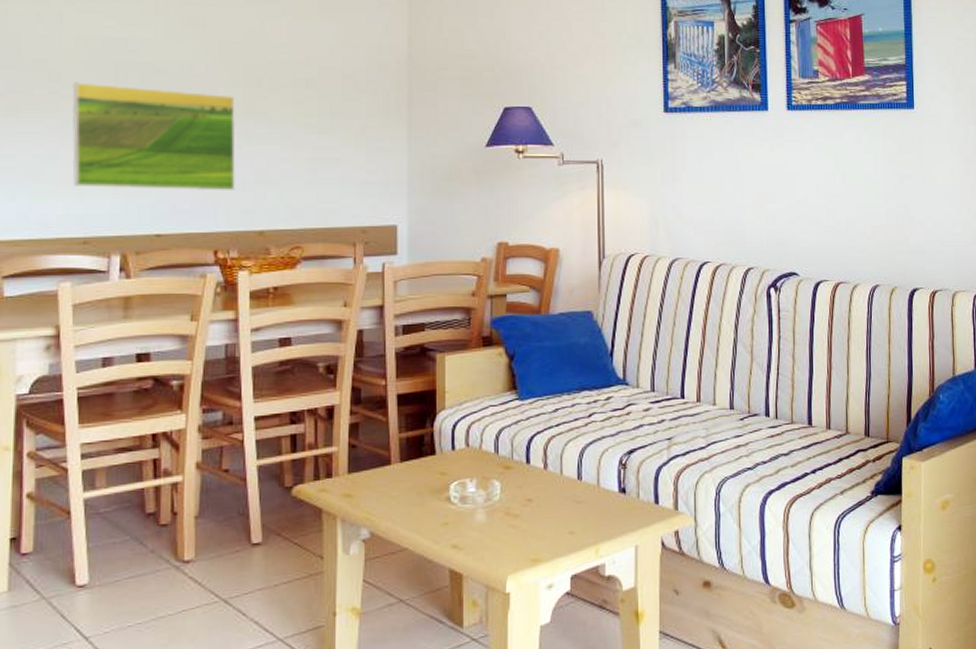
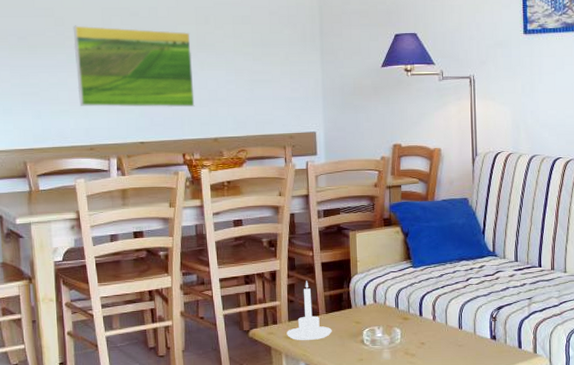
candle holder: none [345,418,408,500] -> present [287,281,332,341]

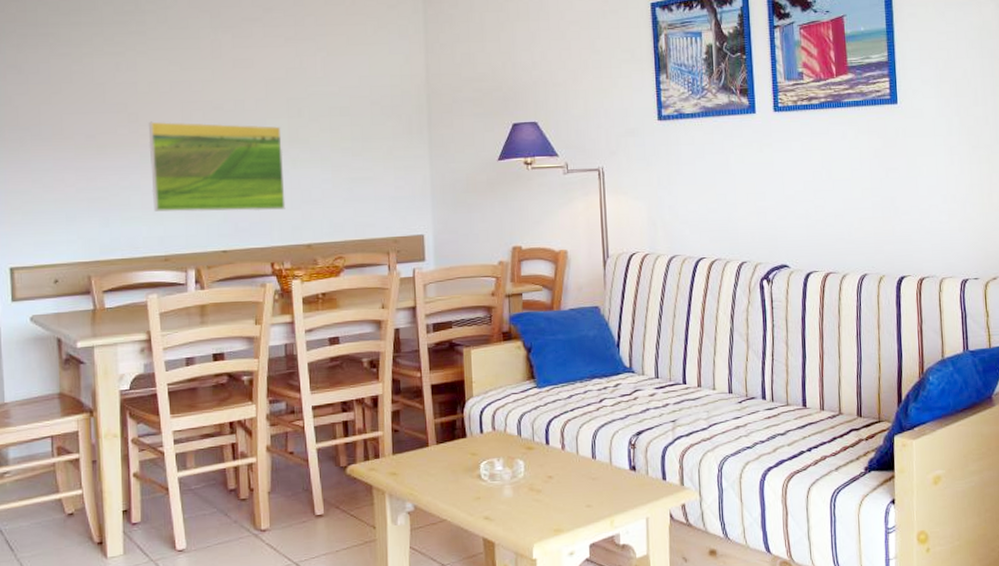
candle holder: present [287,281,332,341] -> none [391,406,444,477]

